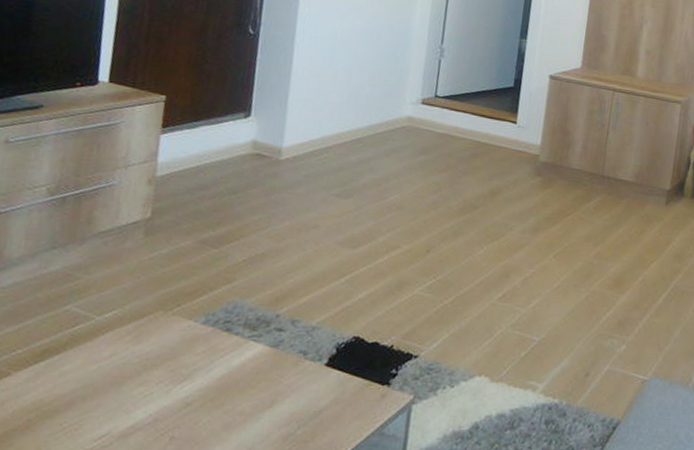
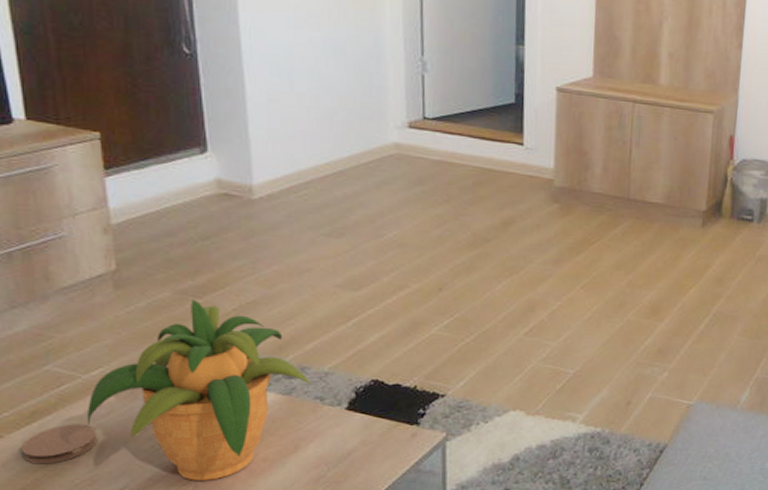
coaster: none [22,364,96,405] -> present [21,424,98,464]
potted plant: none [89,249,299,432] -> present [86,299,312,481]

